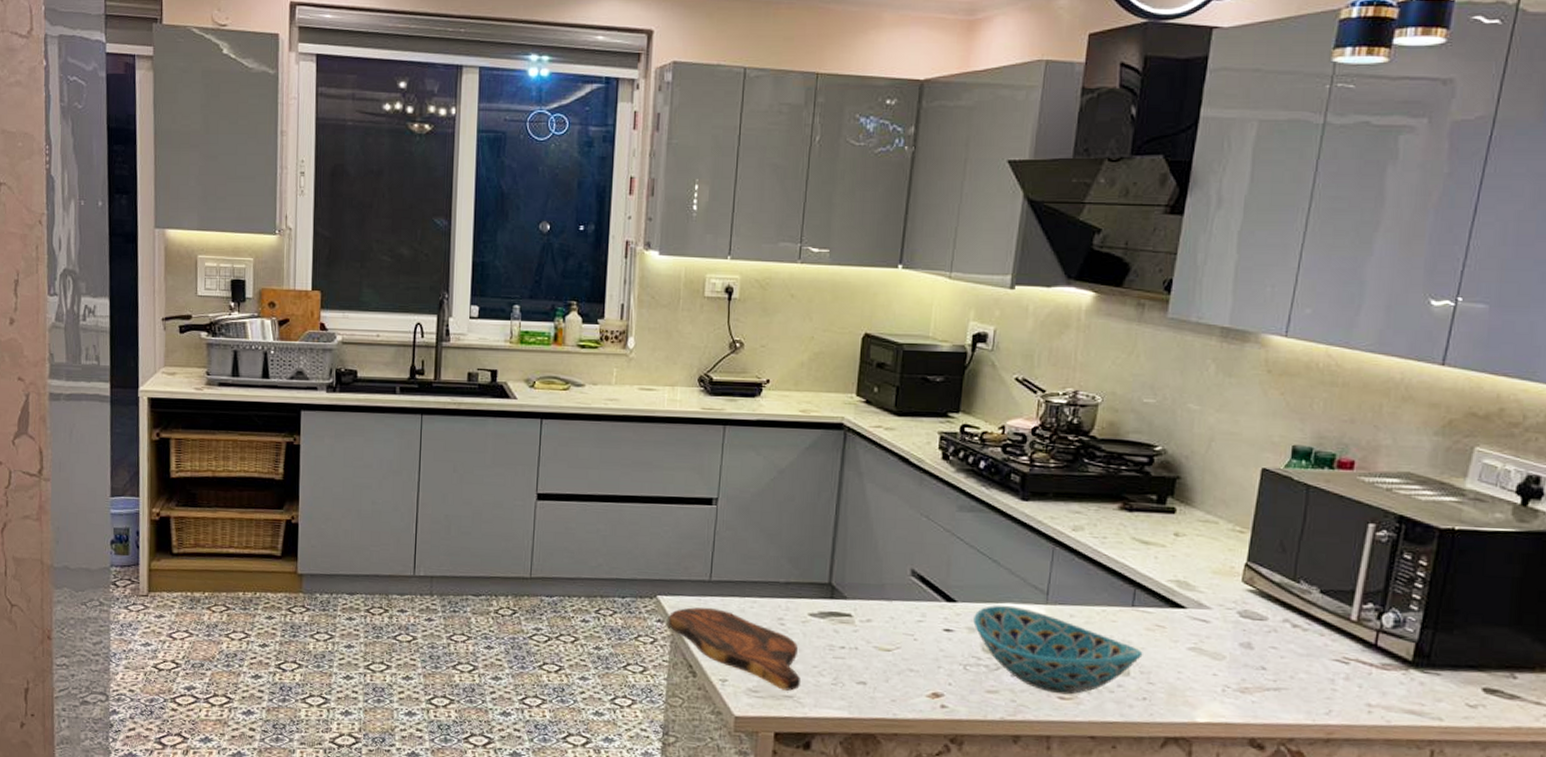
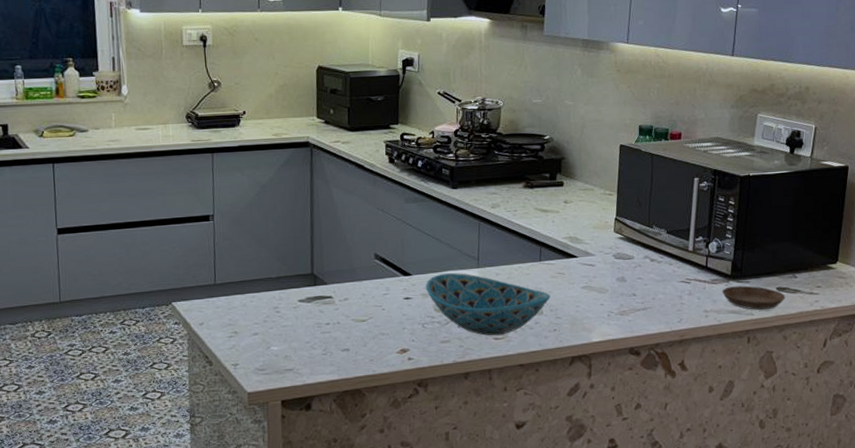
cutting board: present [667,607,800,691] -> none [183,306,297,365]
saucer: none [1396,676,1496,717] -> present [722,285,786,310]

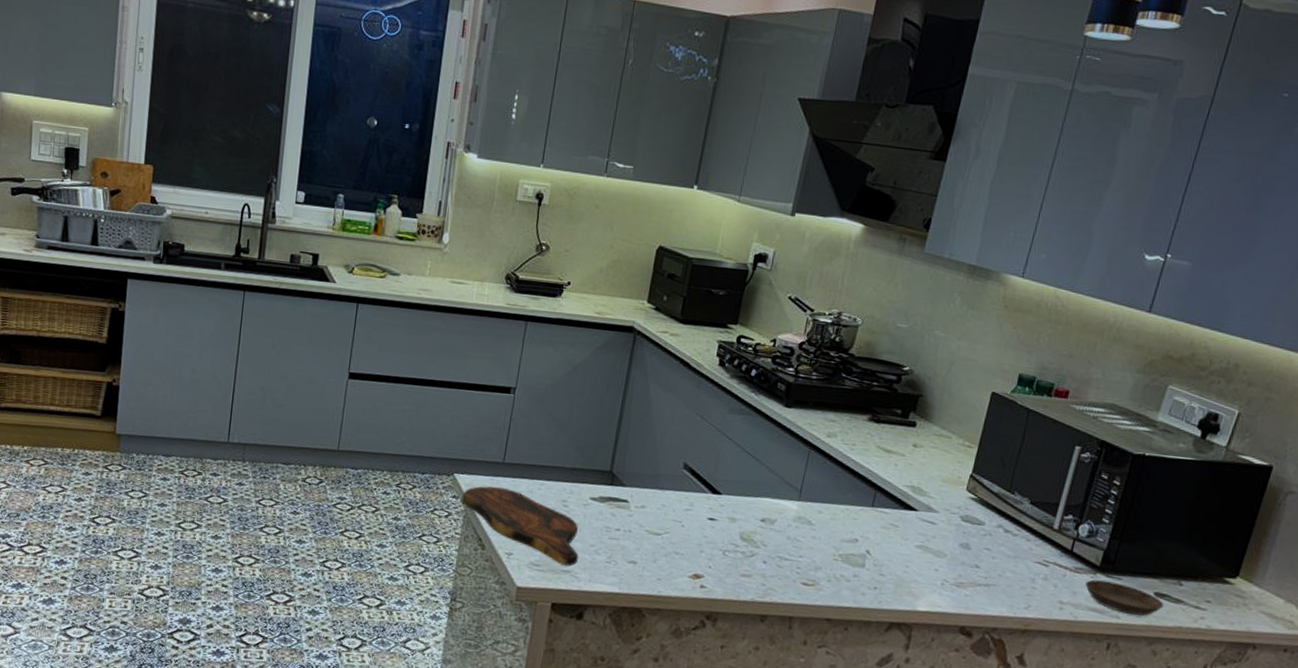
cutting board: none [183,306,297,365] -> present [462,486,578,566]
bowl: present [426,272,551,336] -> none [734,499,878,582]

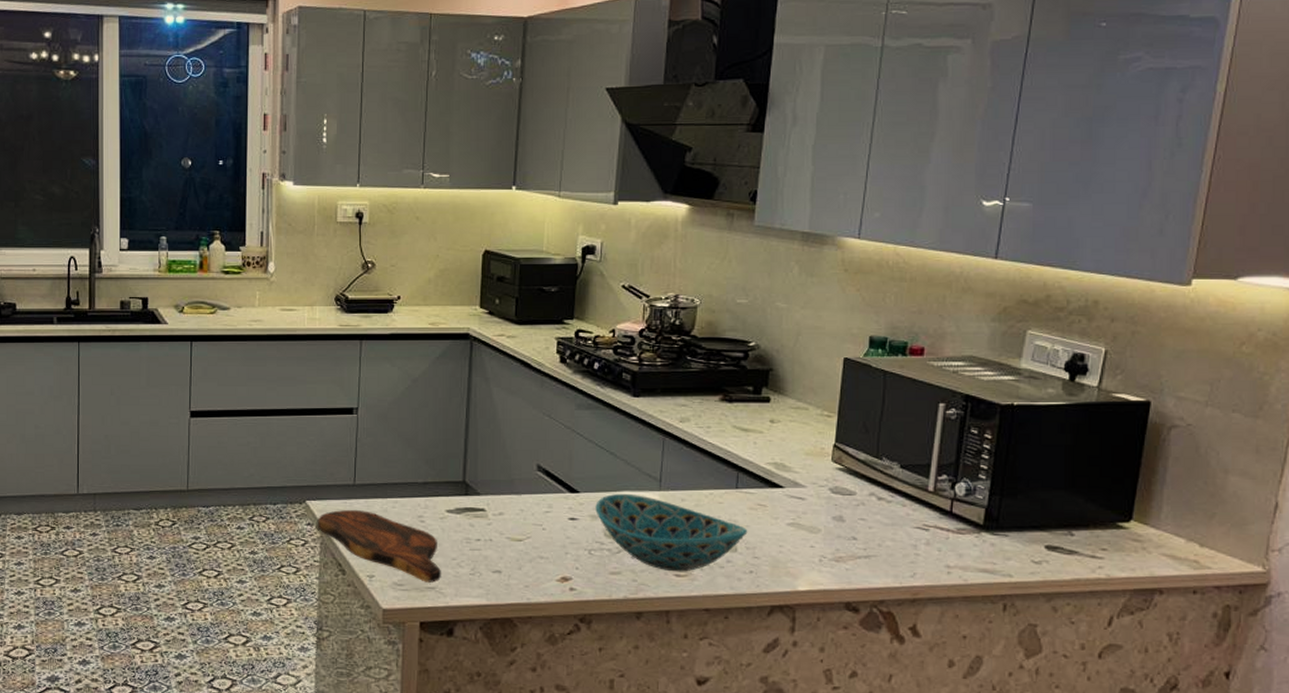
bowl: none [734,499,878,582] -> present [595,493,748,572]
saucer: present [1085,579,1164,616] -> none [971,539,1057,572]

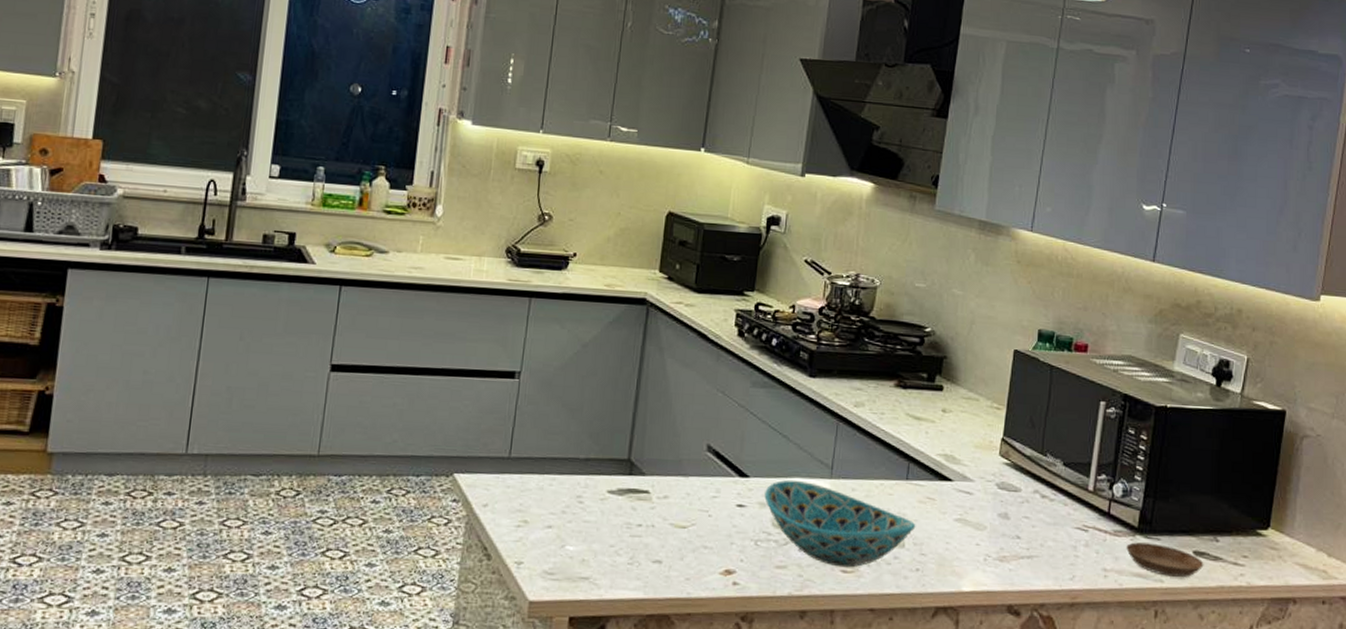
cutting board: present [317,510,441,583] -> none [463,485,597,572]
saucer: none [971,539,1057,572] -> present [1126,542,1204,578]

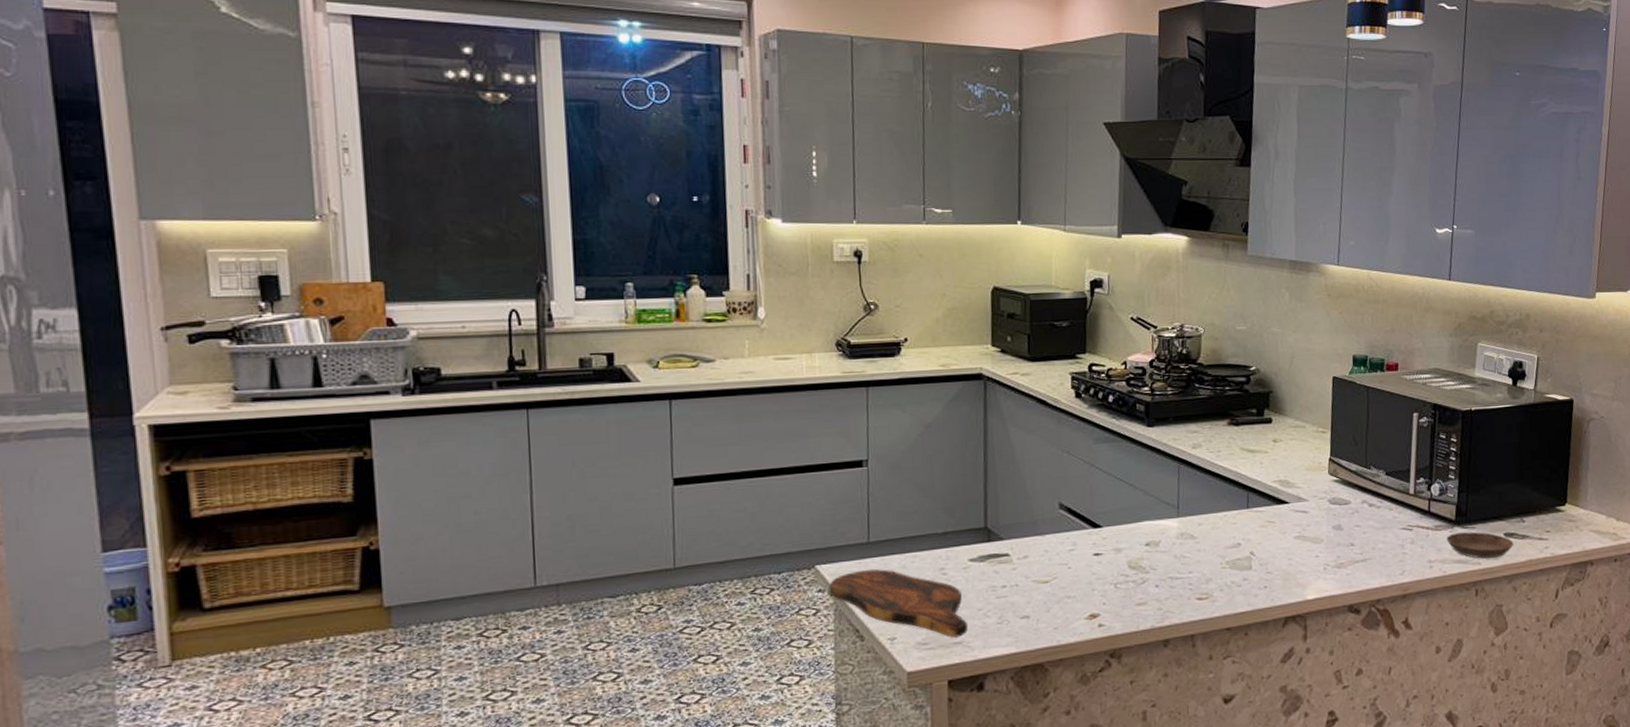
cutting board: none [463,485,597,572] -> present [829,569,968,638]
bowl: present [764,480,916,568] -> none [1118,523,1260,596]

